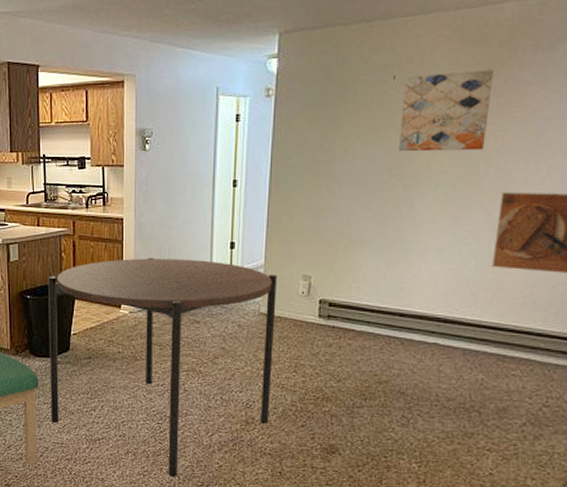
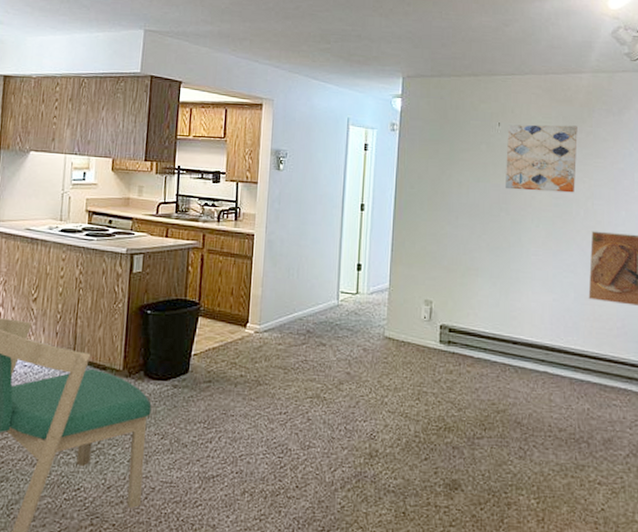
dining table: present [47,257,277,477] -> none [161,275,401,521]

